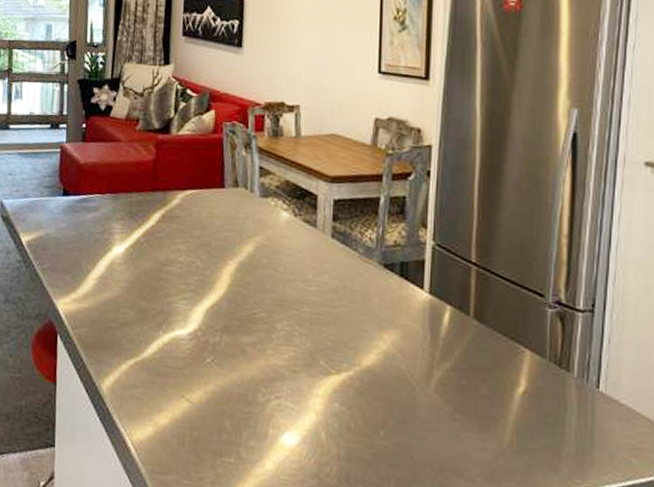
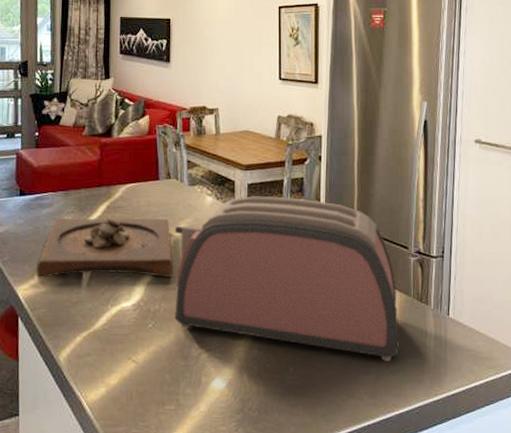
wooden tray: none [78,225,238,305] -> present [36,217,173,279]
toaster: none [238,215,528,439] -> present [174,196,400,361]

